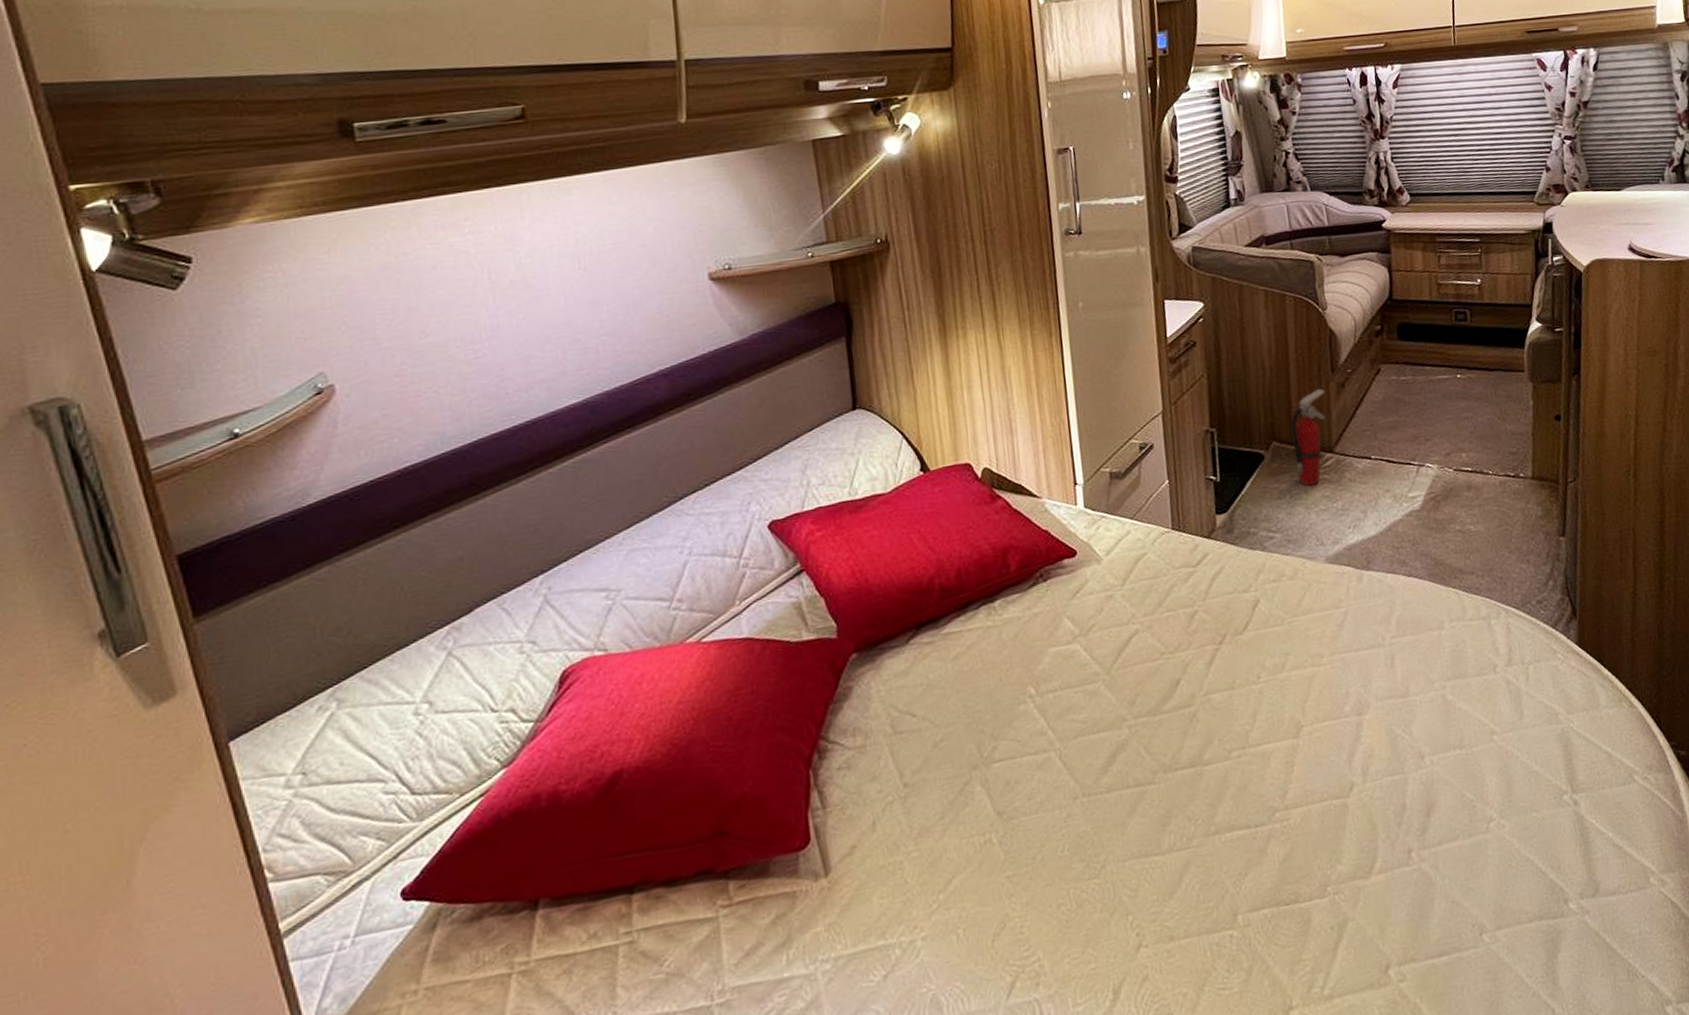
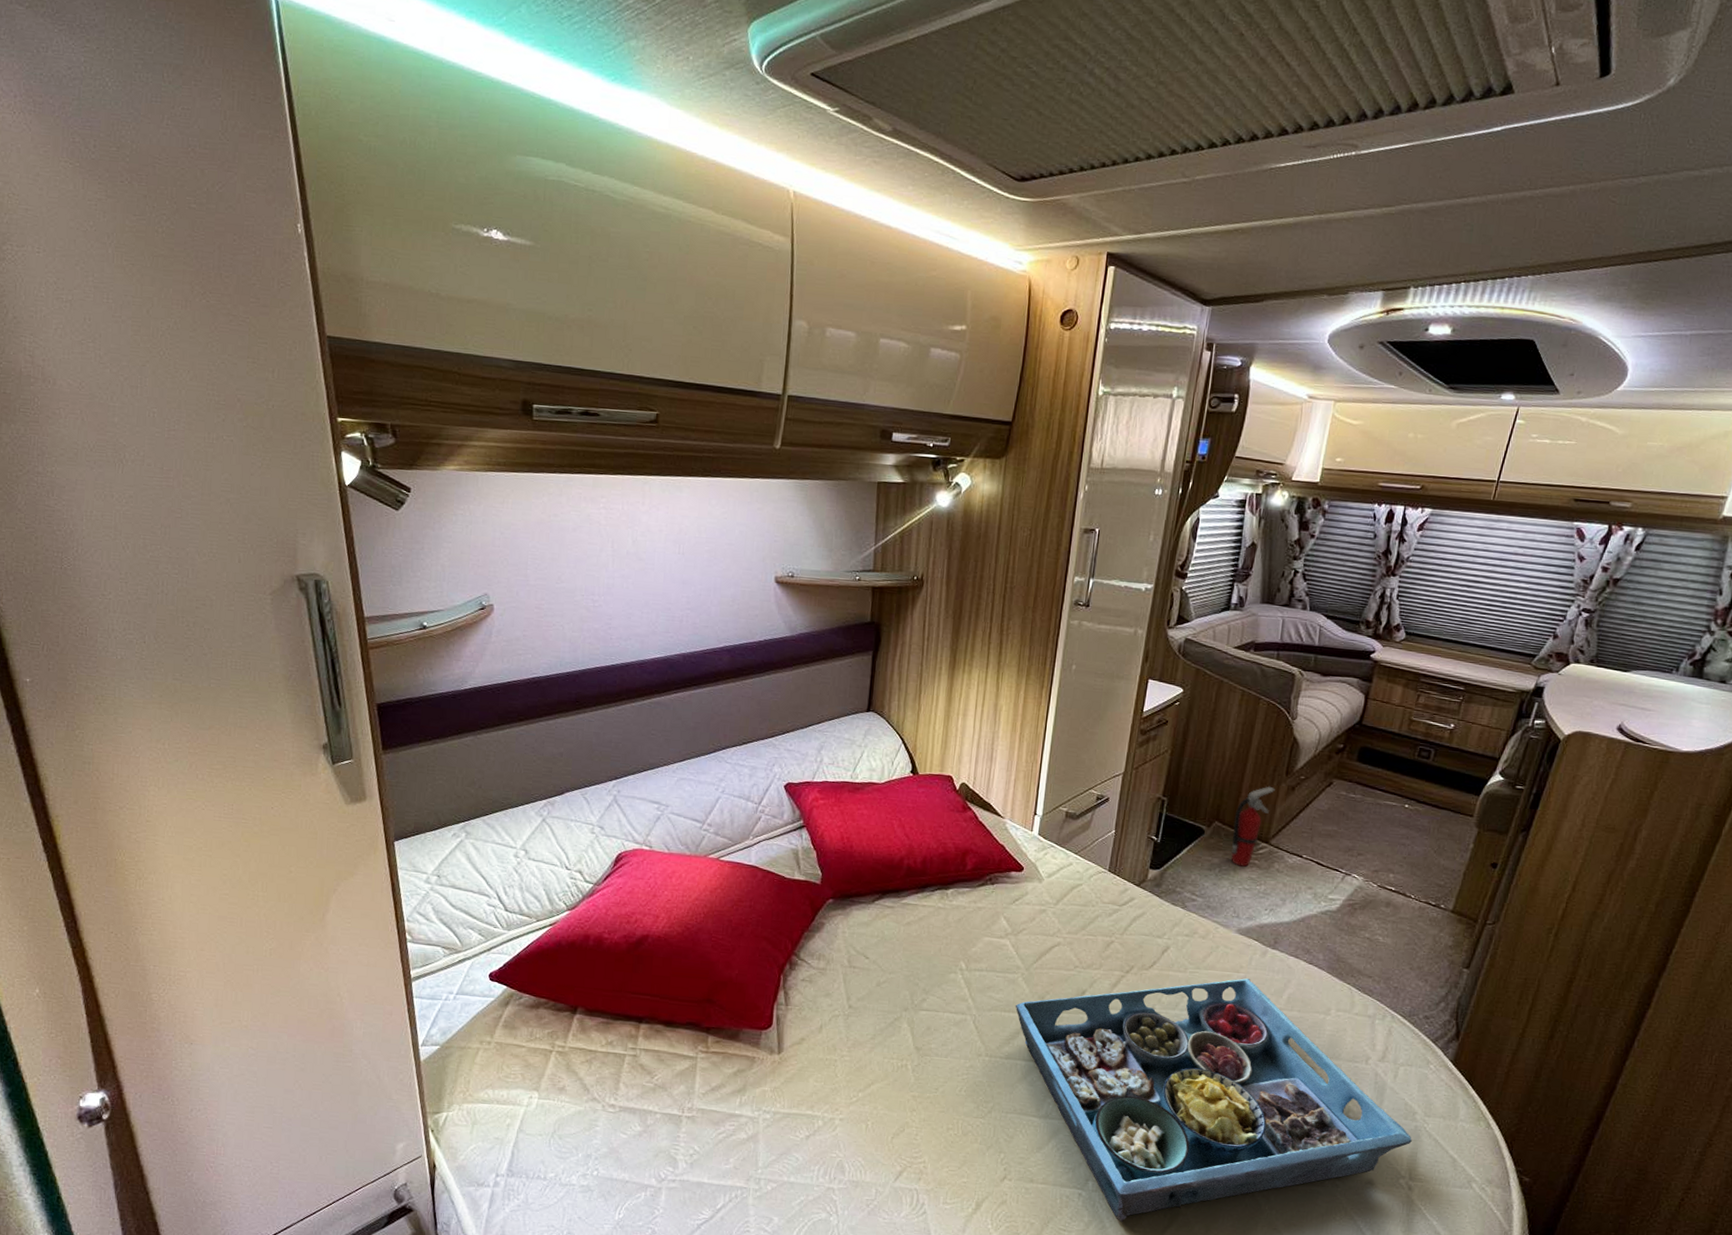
serving tray: none [1103,612,1563,954] -> present [1015,978,1412,1222]

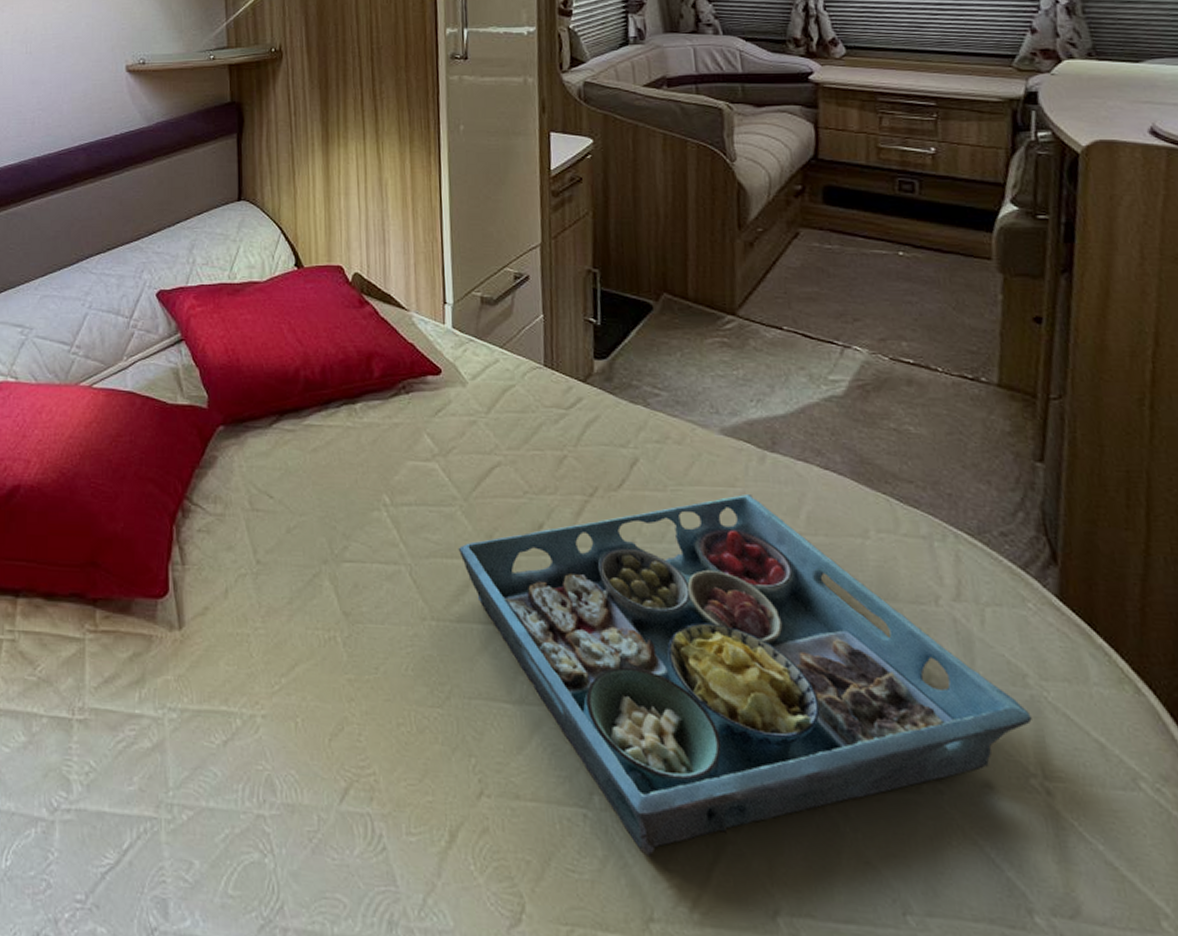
fire extinguisher: present [1231,786,1275,867] -> none [685,244,729,347]

